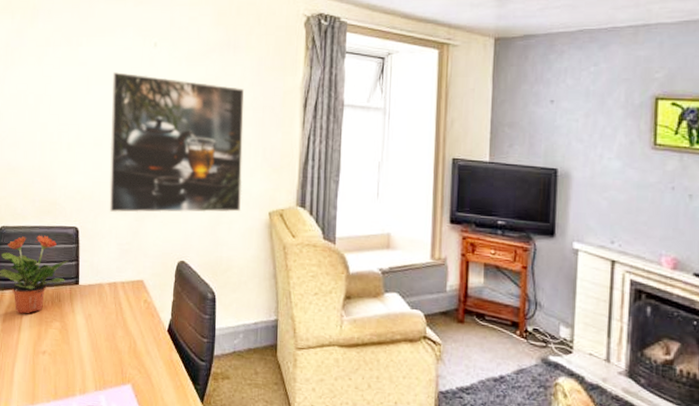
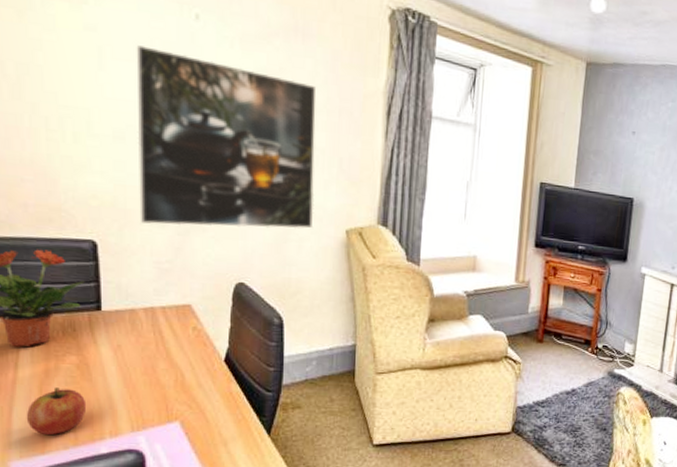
fruit: none [23,348,65,389] -> present [26,387,87,435]

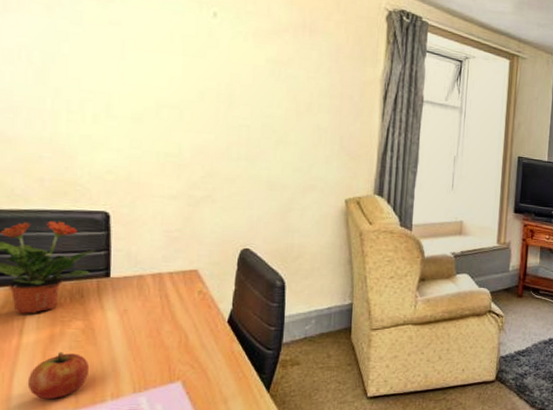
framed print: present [136,45,317,229] -> none [152,38,321,199]

